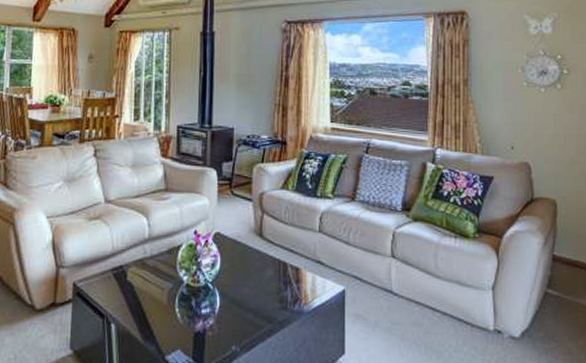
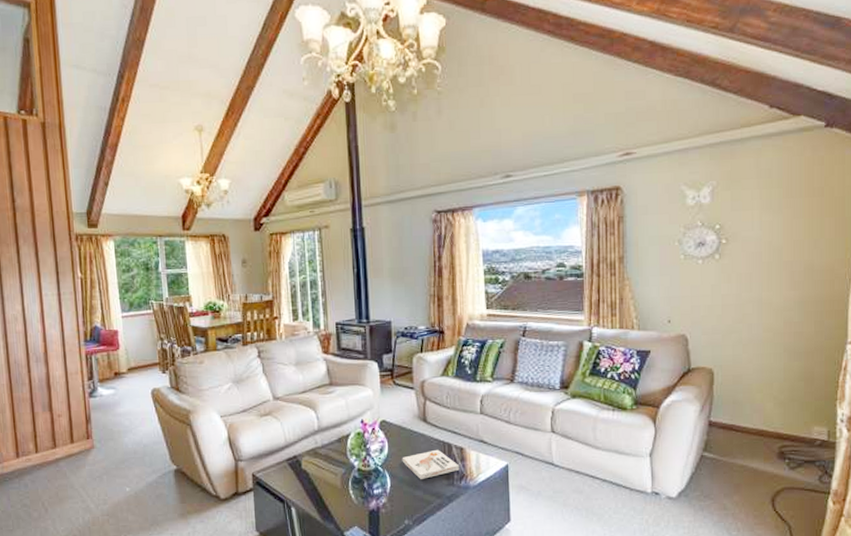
book: none [234,268,294,300] -> present [402,449,460,479]

